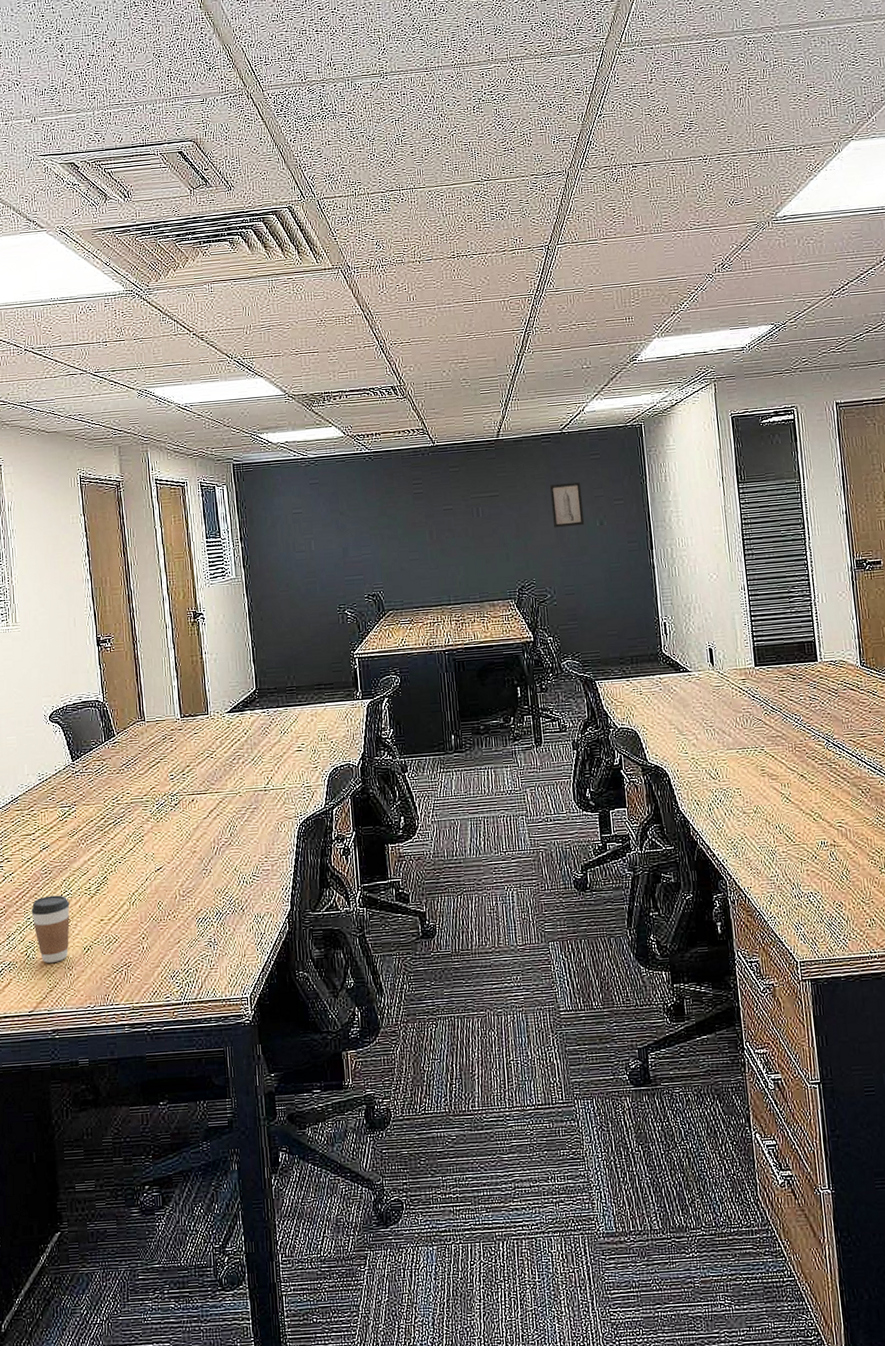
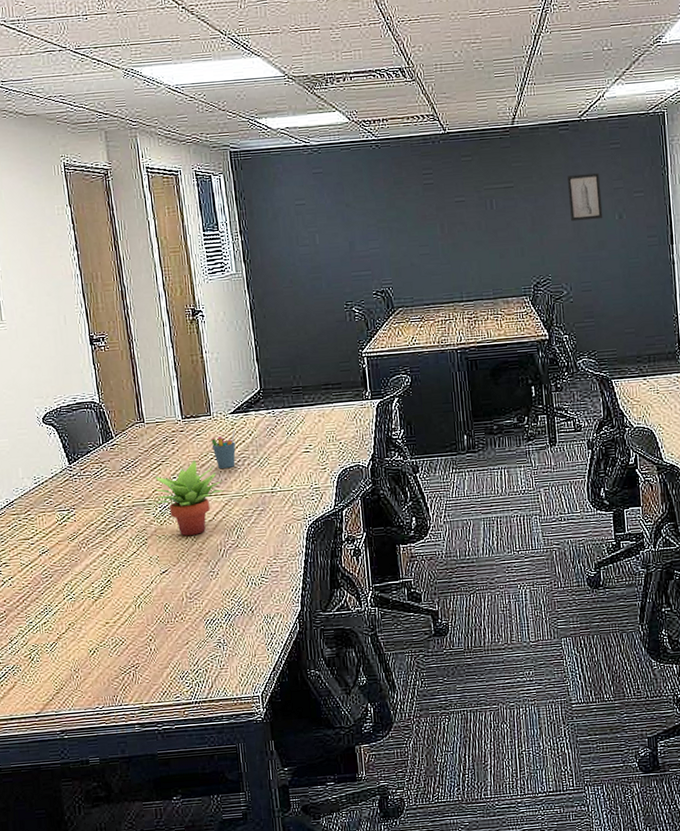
coffee cup: present [31,895,70,963] -> none [33,599,74,666]
succulent plant: none [152,757,220,834] -> present [155,459,226,536]
pen holder: none [208,729,232,767] -> present [211,430,236,469]

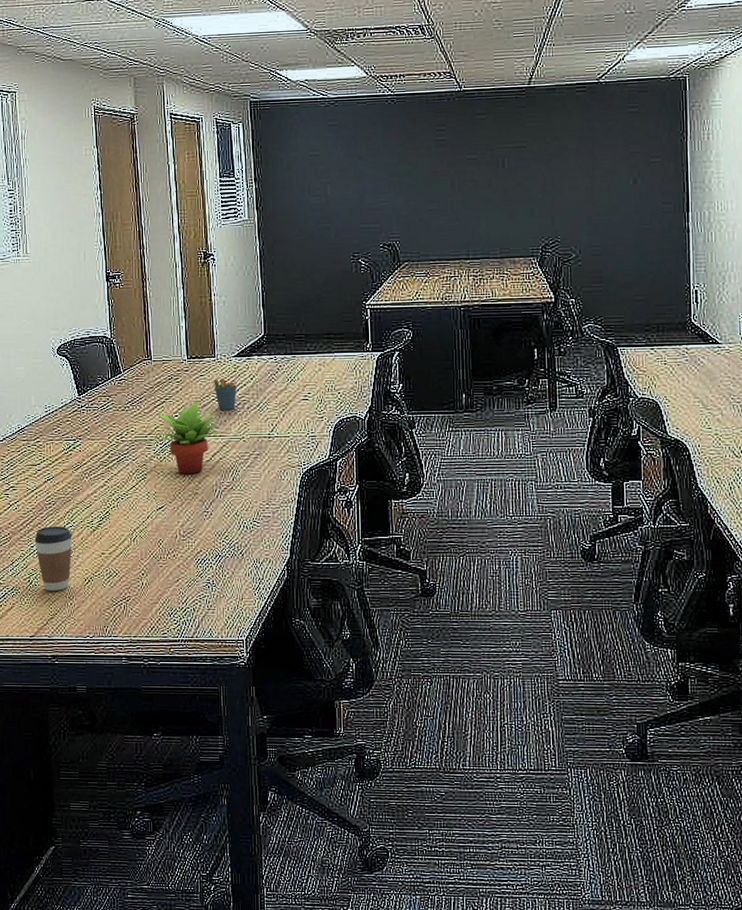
coffee cup: none [33,599,74,666] -> present [35,526,72,591]
wall art: present [566,173,603,222] -> none [581,136,617,184]

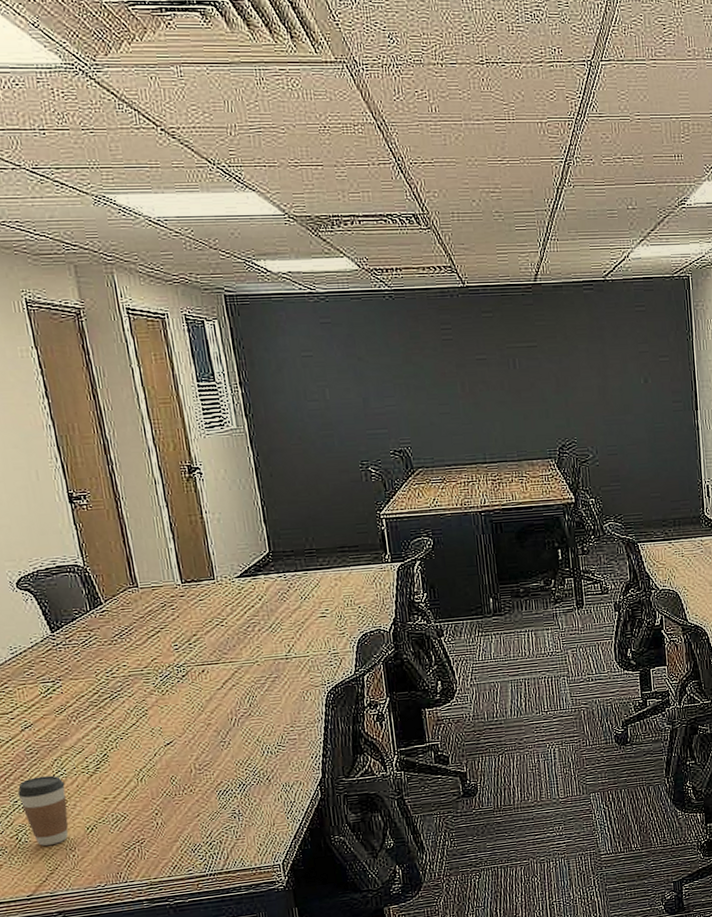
succulent plant: present [156,399,224,475] -> none [153,626,234,706]
pen holder: present [214,373,237,411] -> none [216,595,245,636]

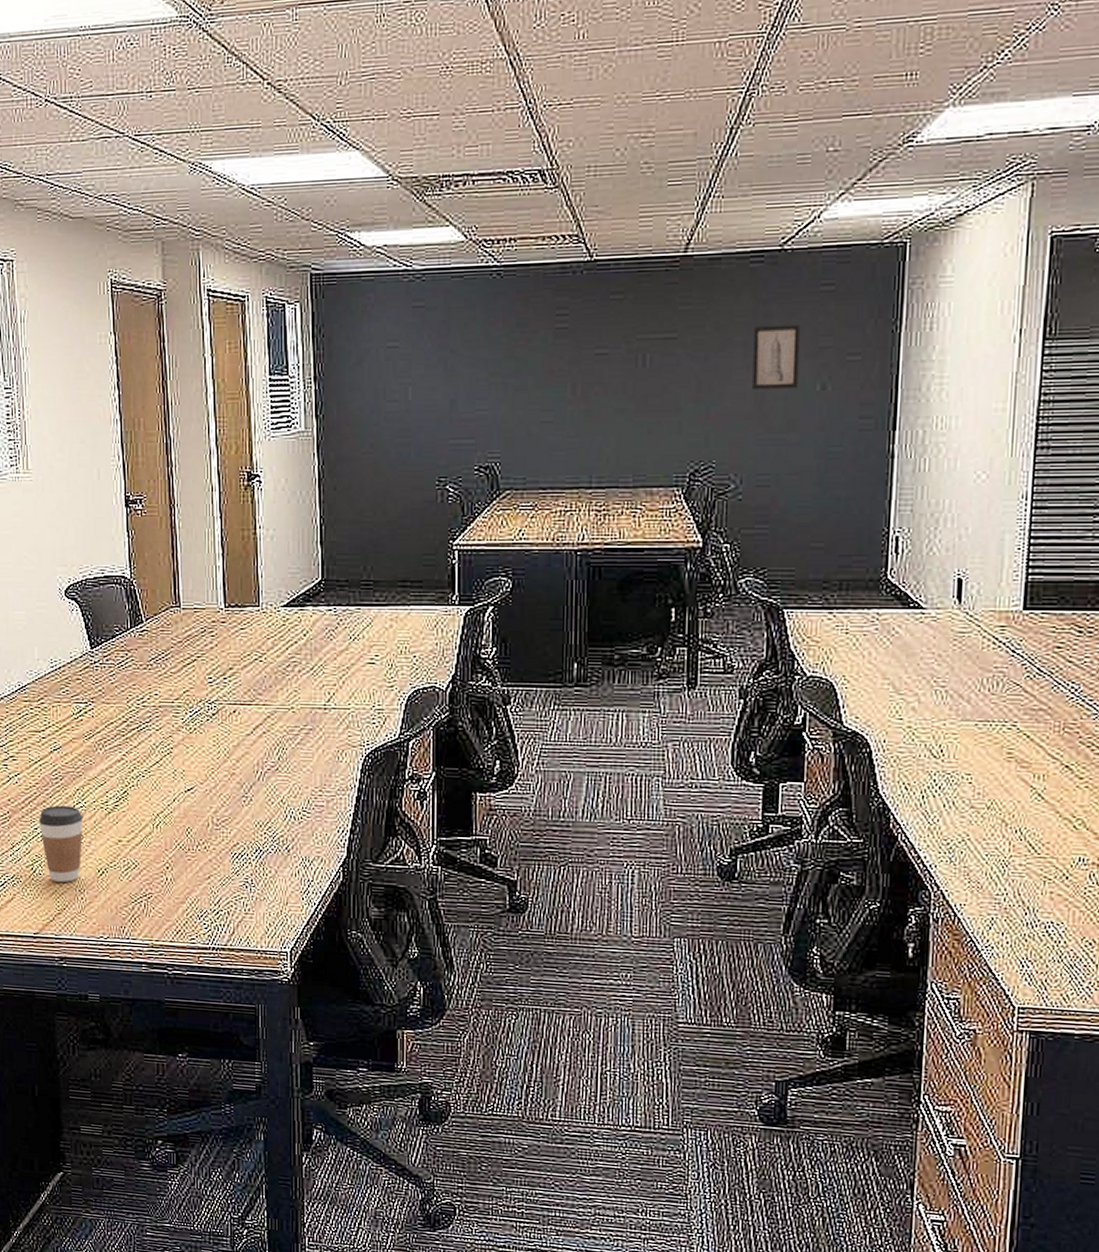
wall art: none [591,336,629,384] -> present [752,325,801,390]

